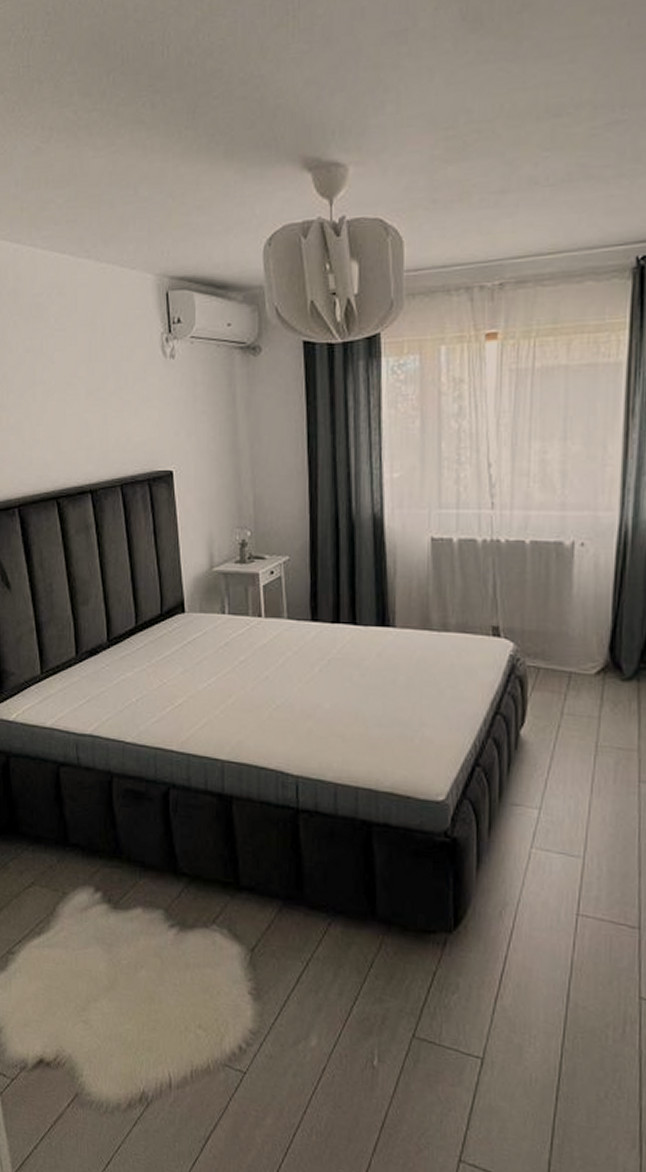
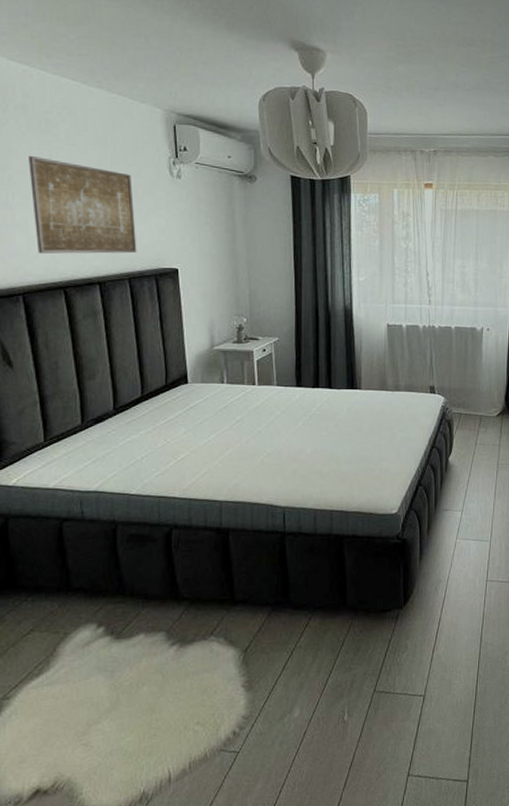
wall art: none [20,347,129,460] -> present [27,155,137,254]

